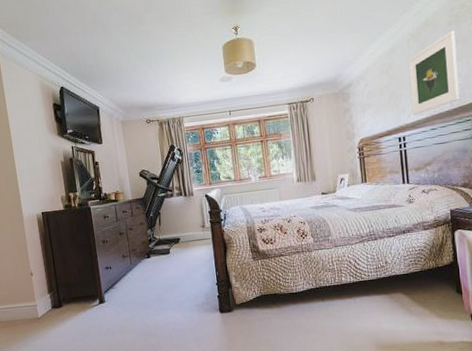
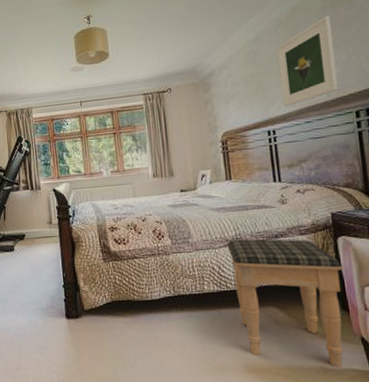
footstool: none [362,233,458,341] -> present [227,239,343,368]

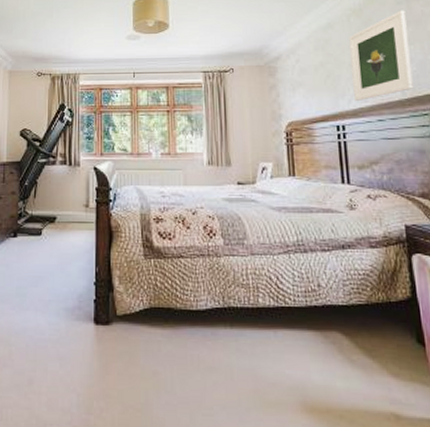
footstool: present [227,239,343,368] -> none [287,245,418,416]

